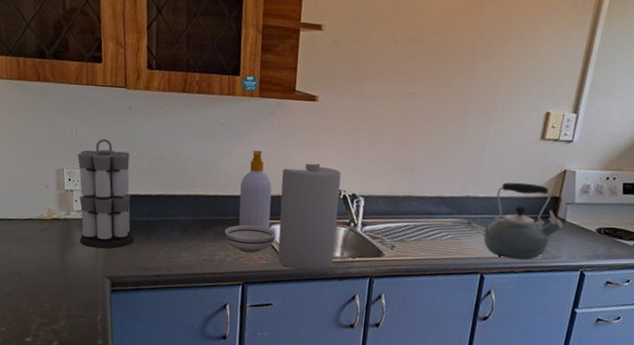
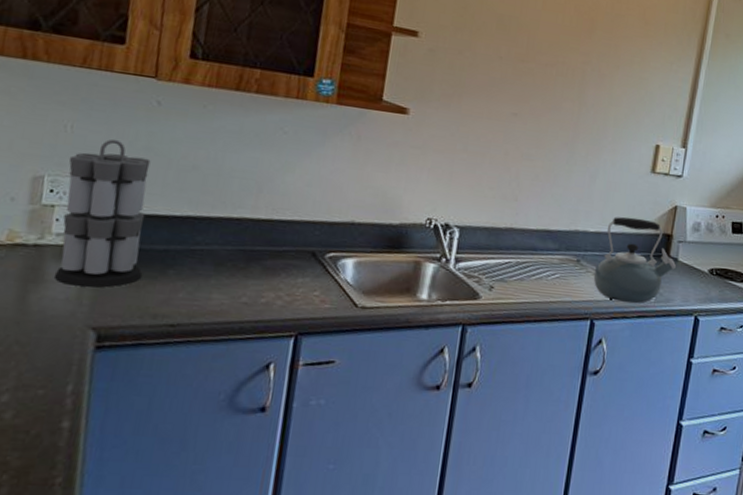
bowl: present [224,224,276,253] -> none [276,257,346,295]
soap bottle: present [239,150,272,229] -> none [297,166,345,264]
paper towel holder: present [277,163,342,271] -> none [346,184,433,318]

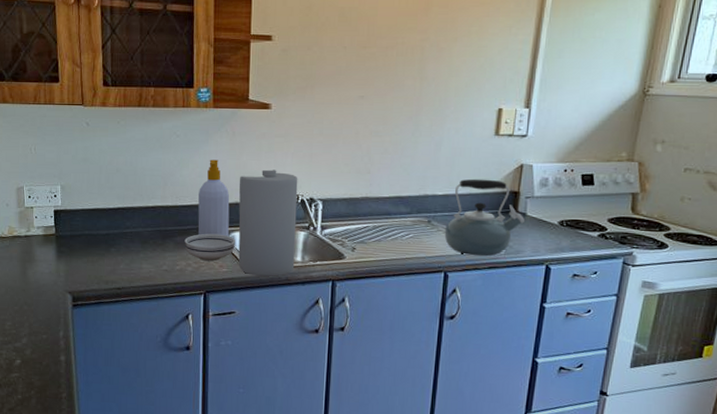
spice rack: present [55,139,151,288] -> none [36,155,95,264]
bowl: none [276,257,346,295] -> present [184,233,235,262]
soap bottle: none [297,166,345,264] -> present [198,159,230,237]
paper towel holder: none [346,184,433,318] -> present [238,169,298,277]

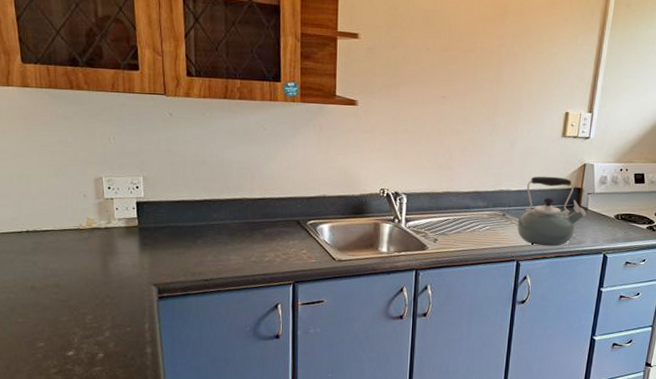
bowl: present [184,233,235,262] -> none [273,225,323,253]
soap bottle: present [198,159,230,237] -> none [286,153,318,229]
paper towel holder: present [238,169,298,277] -> none [326,164,384,267]

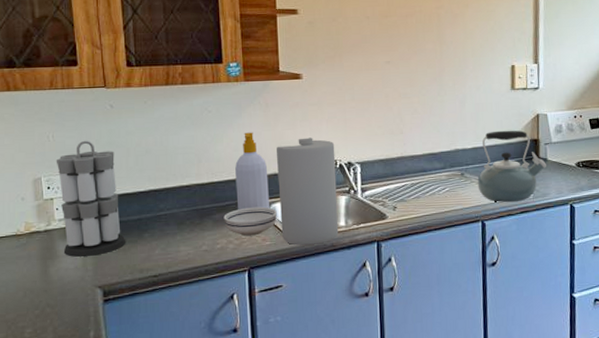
spice rack: none [116,145,181,256] -> present [56,140,126,257]
bowl: none [273,225,323,253] -> present [224,206,277,237]
soap bottle: none [286,153,318,229] -> present [235,132,269,210]
paper towel holder: none [326,164,384,267] -> present [277,137,339,246]

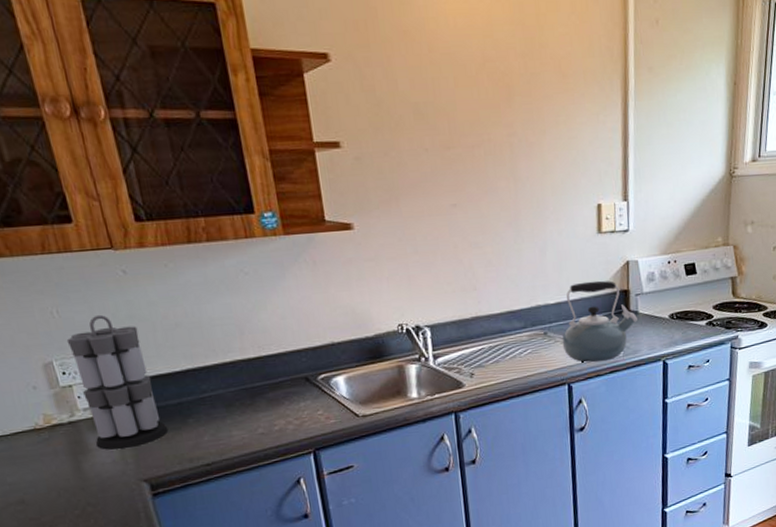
bowl: present [224,206,277,237] -> none [278,381,340,416]
soap bottle: present [235,132,269,210] -> none [284,296,330,387]
paper towel holder: present [277,137,339,246] -> none [331,299,412,422]

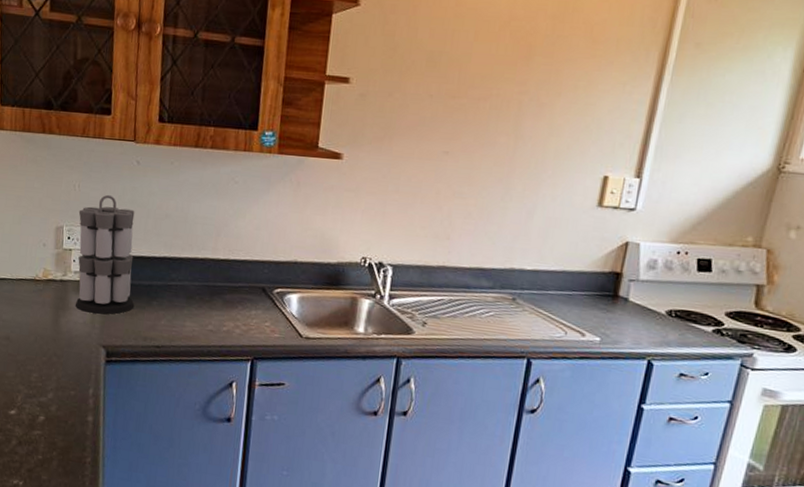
kettle: present [562,280,637,363] -> none [530,254,626,345]

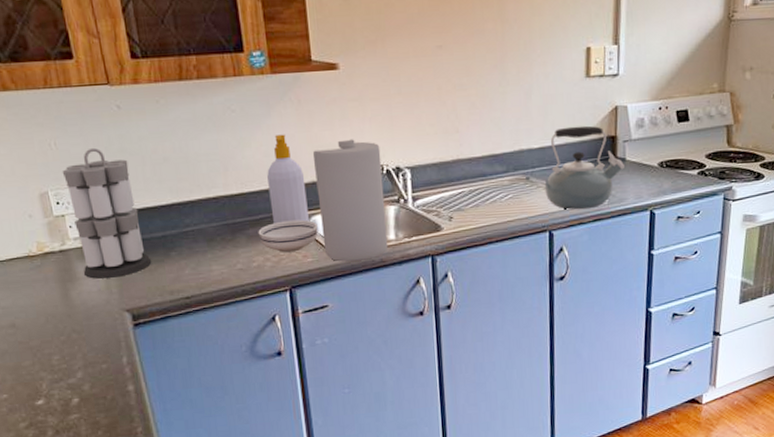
bowl: none [234,293,291,325] -> present [258,219,319,253]
soap bottle: none [250,211,289,298] -> present [267,134,309,224]
paper towel holder: none [292,226,367,348] -> present [313,139,389,262]
kettle: none [530,254,626,345] -> present [544,125,624,210]

